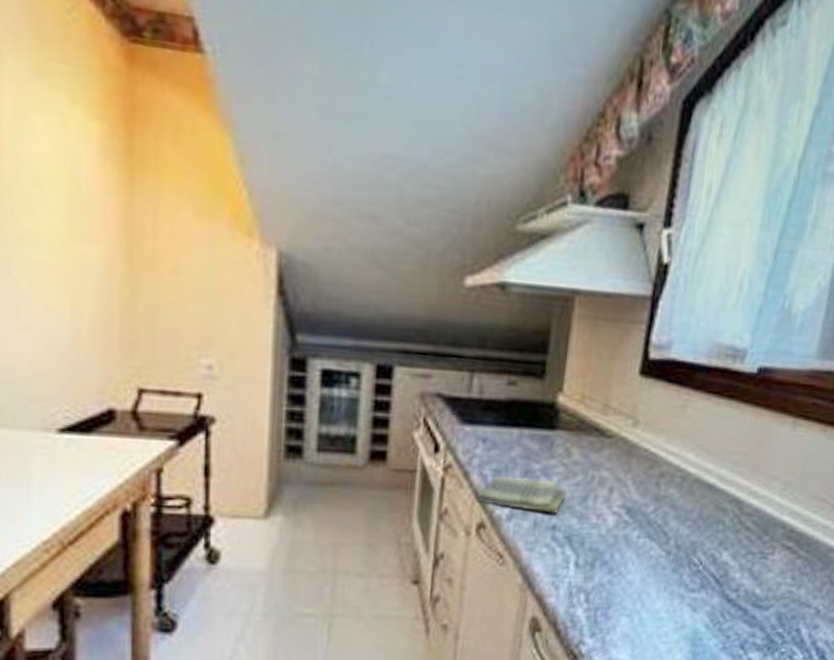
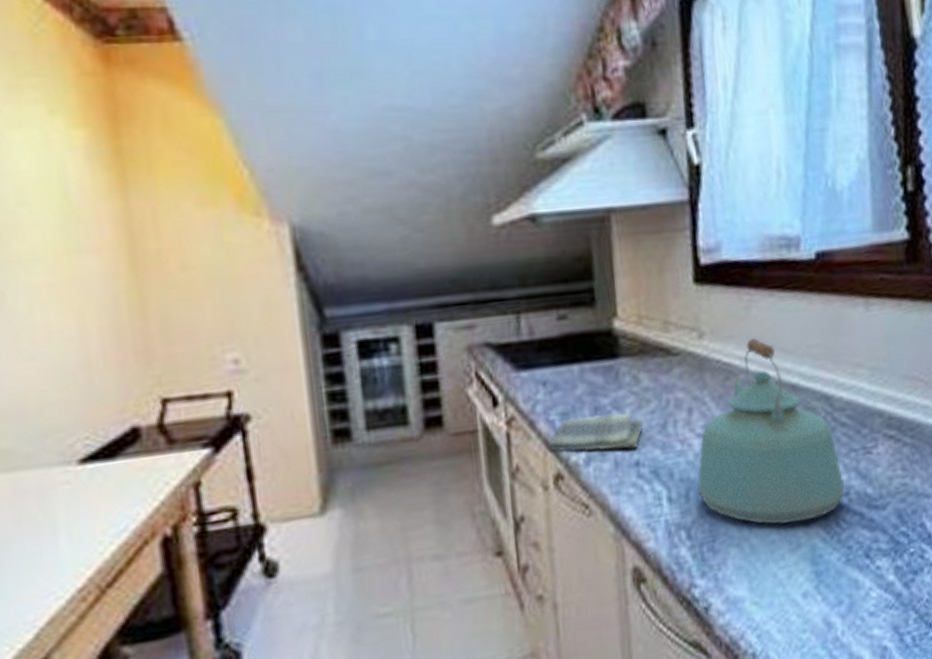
kettle: none [603,435,737,607] -> present [697,338,845,525]

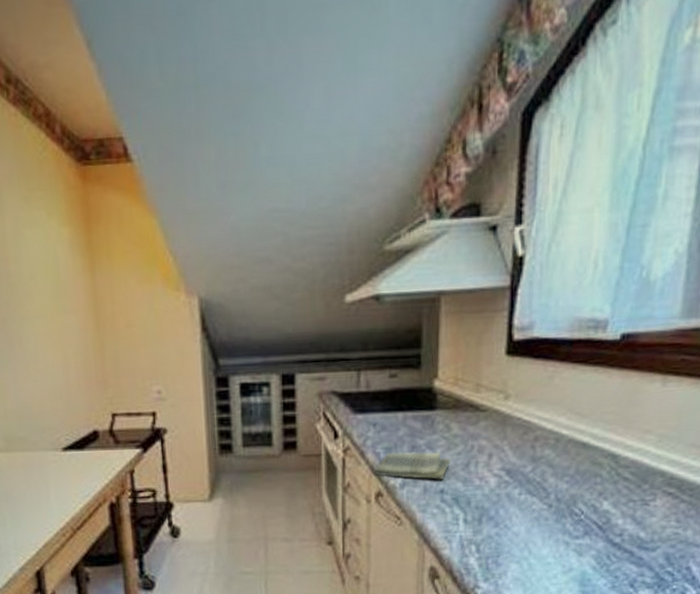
kettle: present [697,338,845,525] -> none [490,403,620,552]

